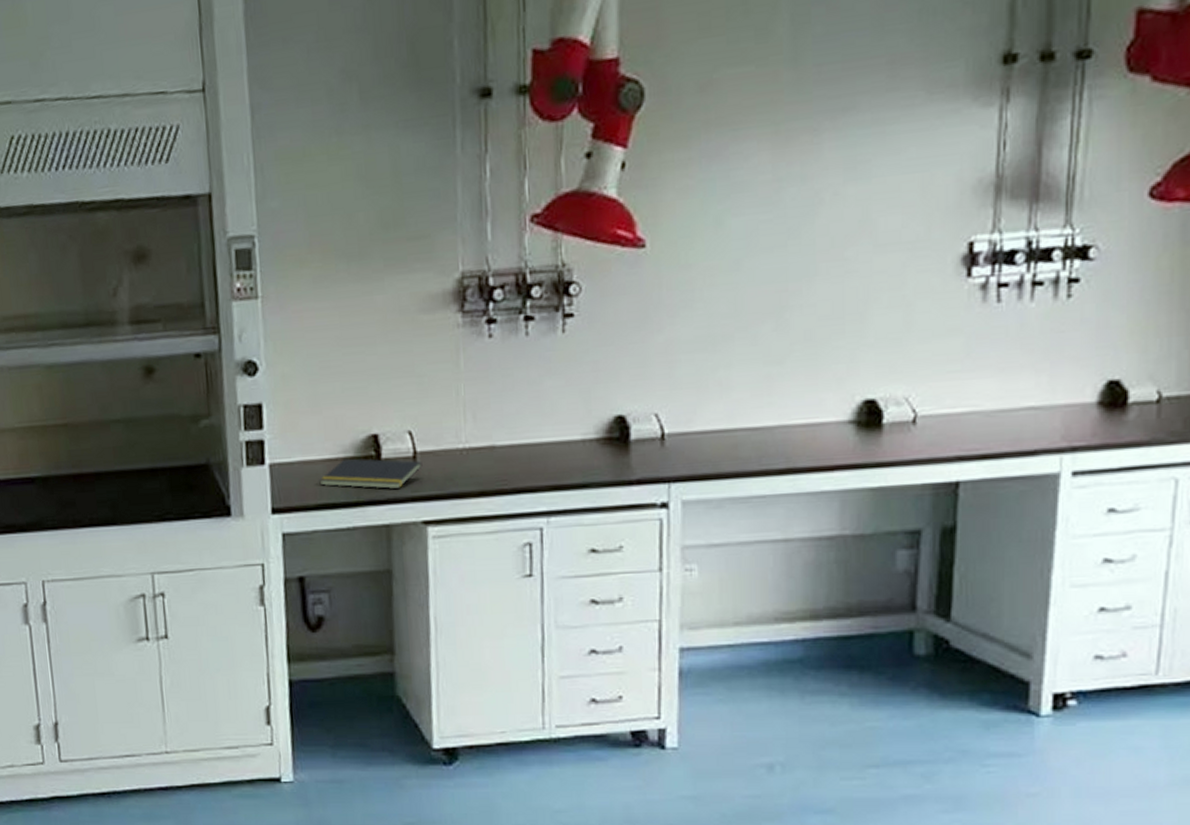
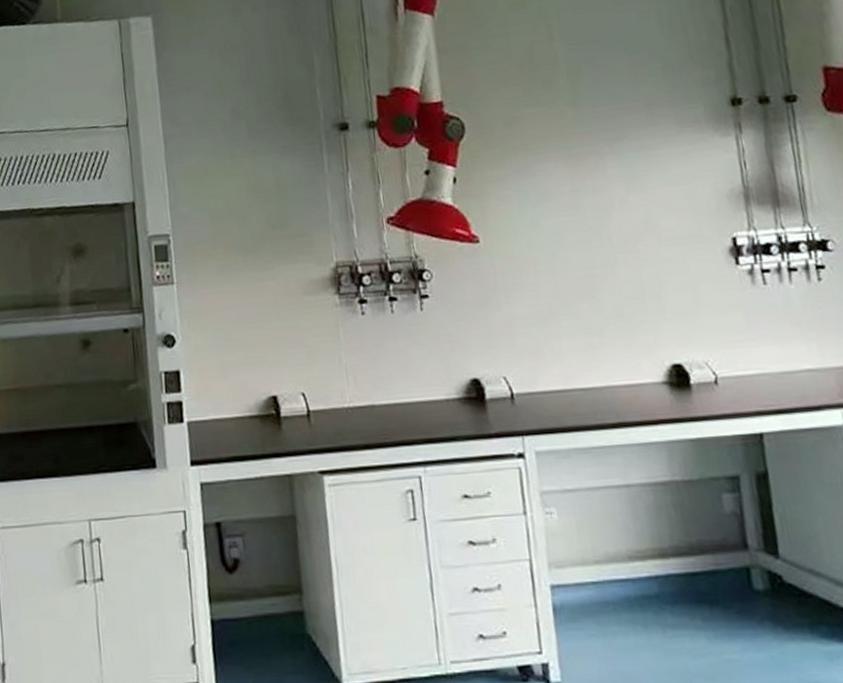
notepad: present [319,458,423,490] -> none [229,416,316,444]

